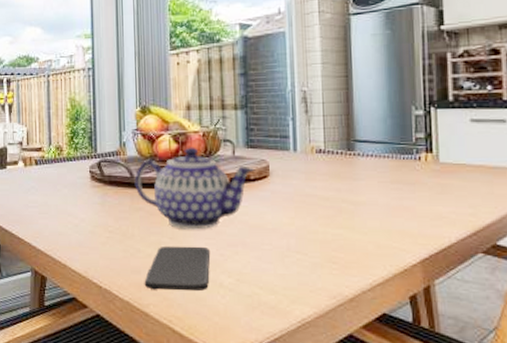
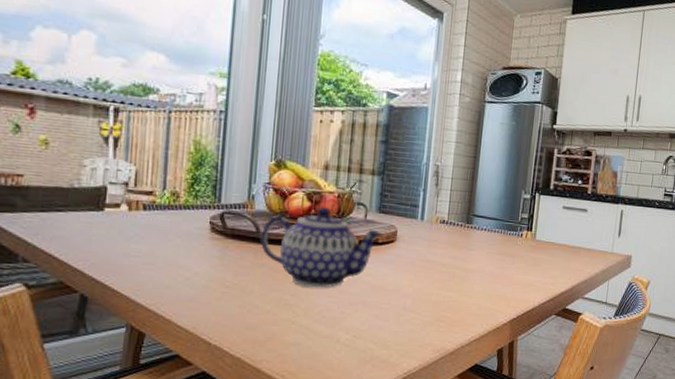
smartphone: present [144,246,211,291] -> none [259,303,332,346]

